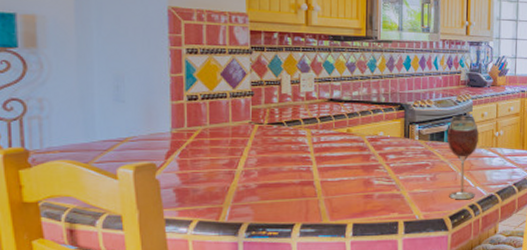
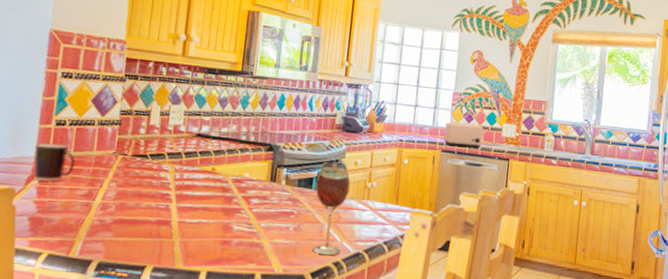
mug: none [170,118,212,154] -> present [34,143,75,182]

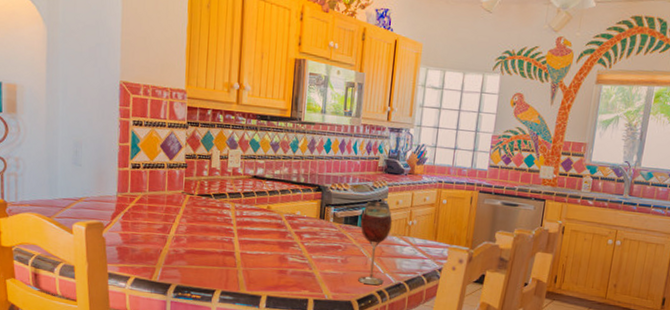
mug: present [34,143,75,182] -> none [116,184,150,218]
toaster: present [444,122,483,148] -> none [482,164,521,189]

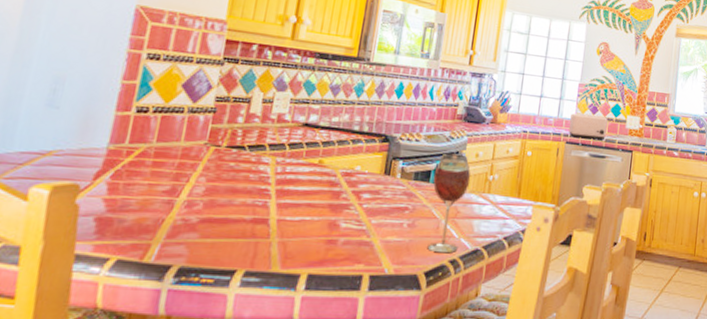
toaster: none [482,164,521,189] -> present [568,113,608,140]

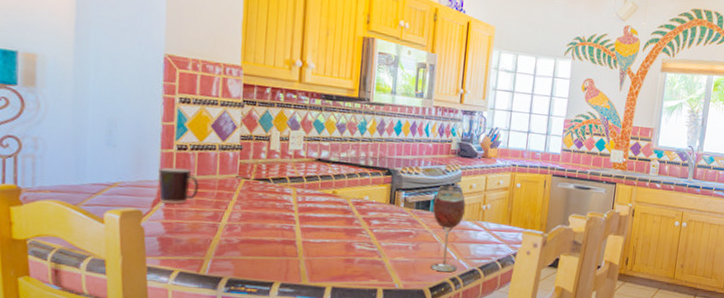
mug: none [105,132,158,177] -> present [158,167,199,205]
toaster: present [568,113,608,140] -> none [555,148,592,173]

